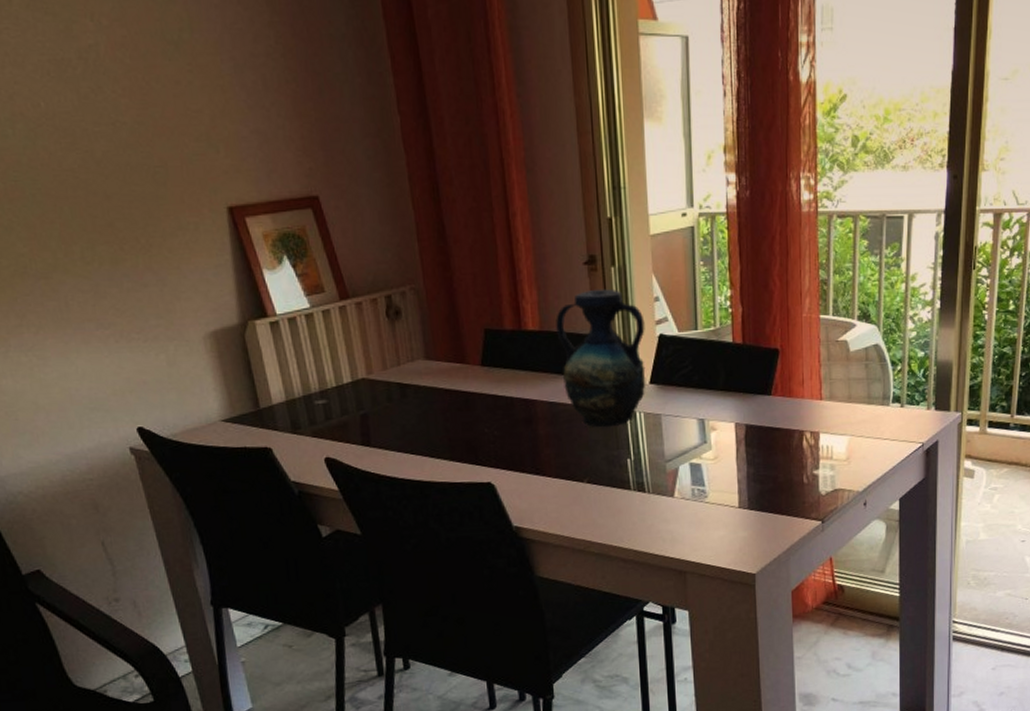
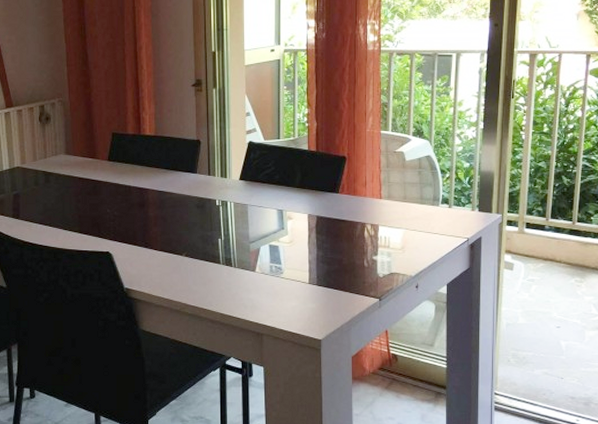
vase: present [556,289,646,428] -> none [168,105,238,213]

